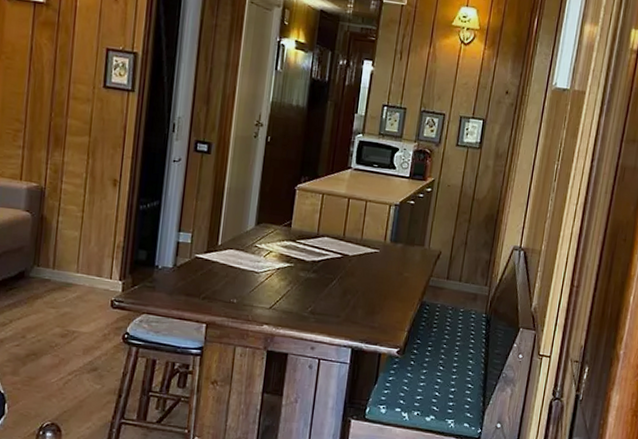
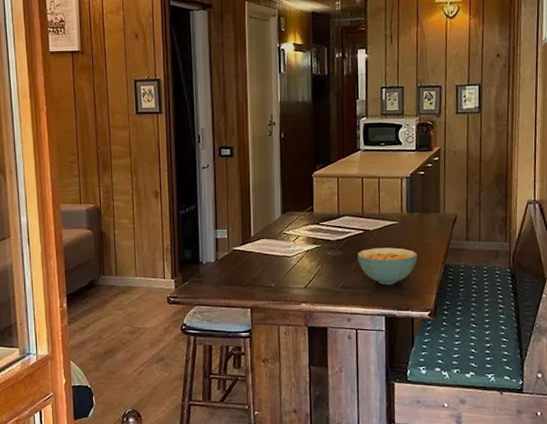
cereal bowl: none [331,274,395,316] -> present [357,247,417,285]

